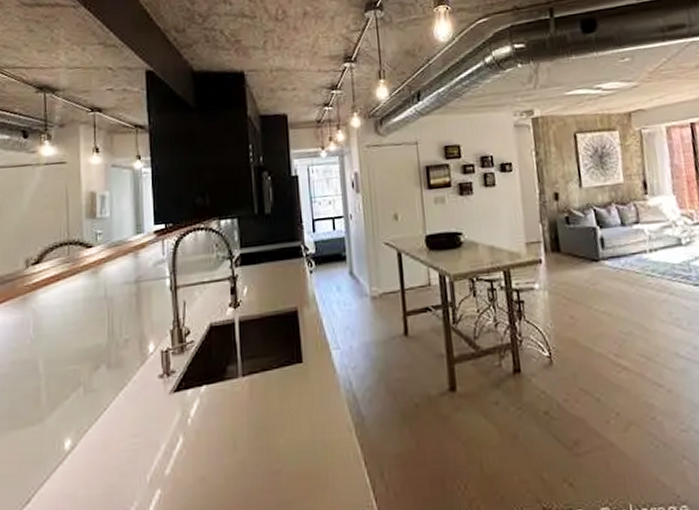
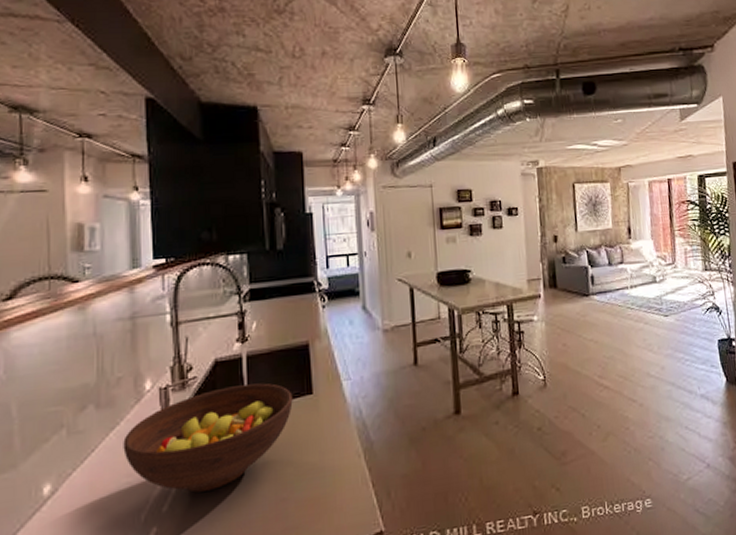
fruit bowl: none [131,349,284,458] -> present [123,383,293,493]

